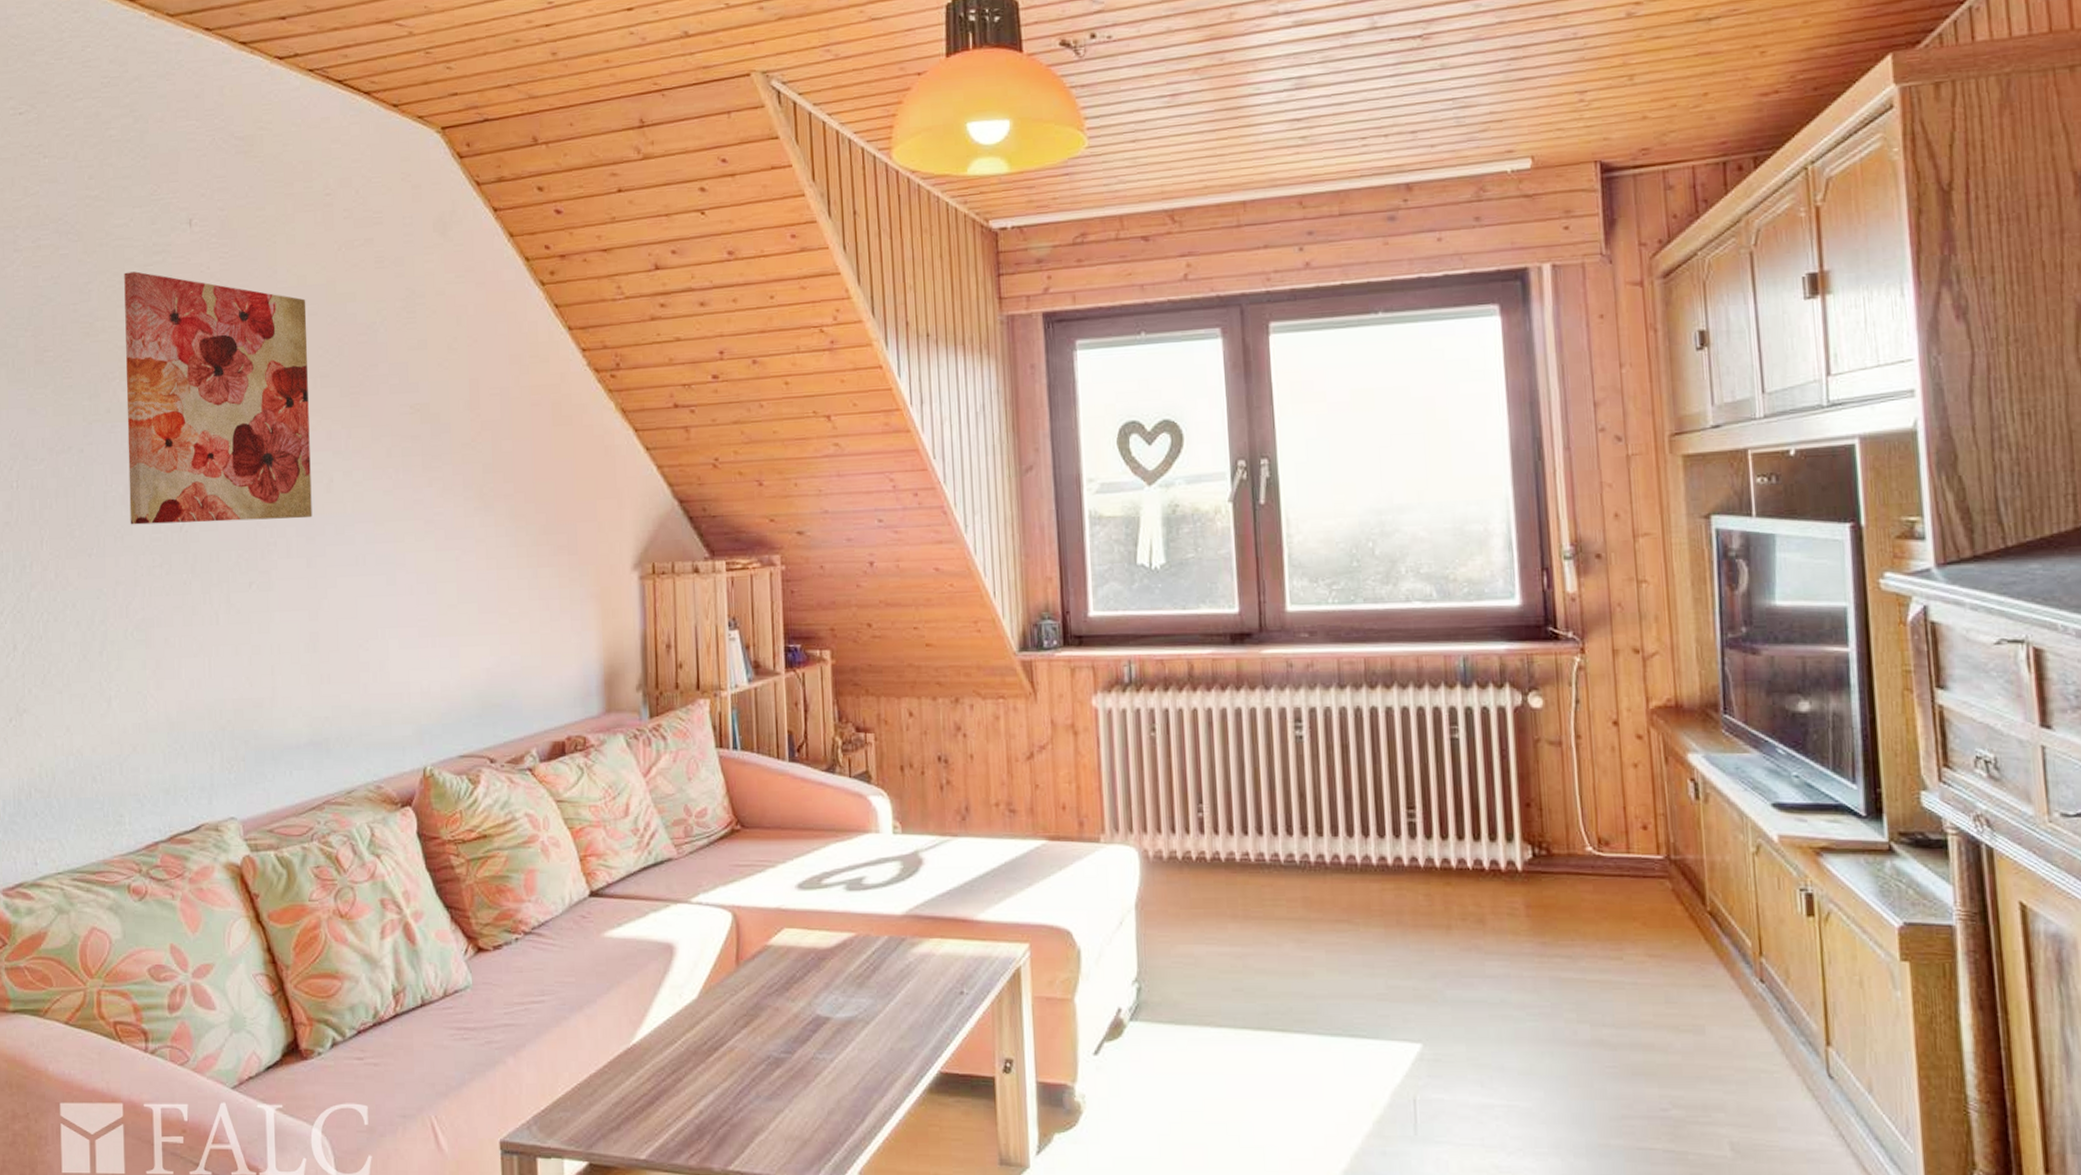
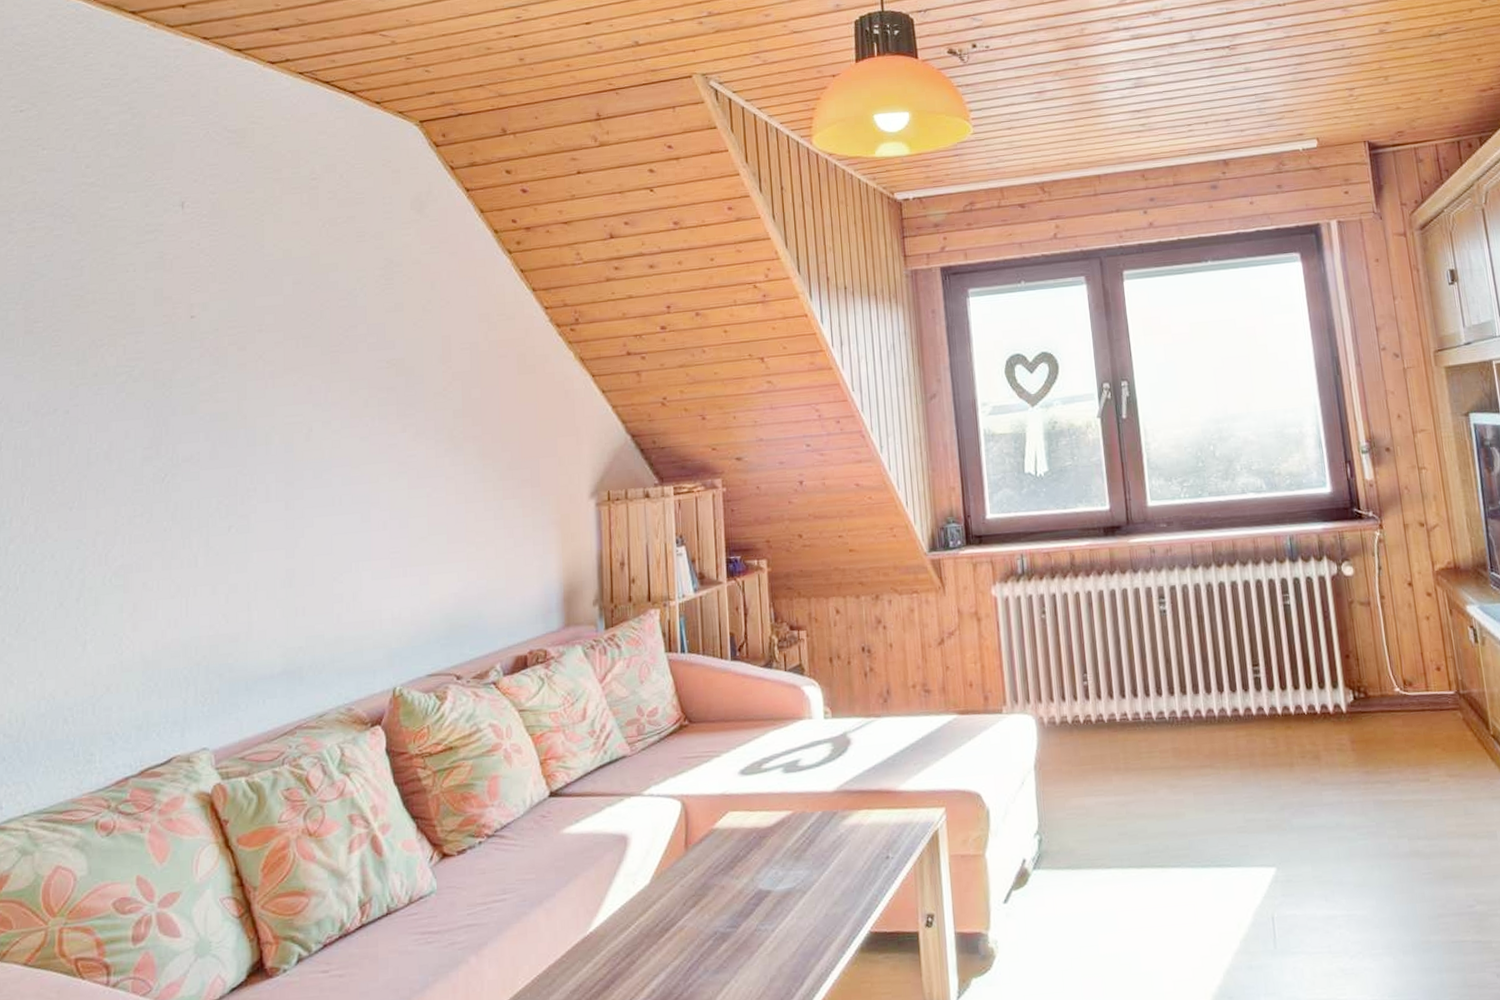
wall art: present [124,271,312,525] -> none [113,249,292,479]

